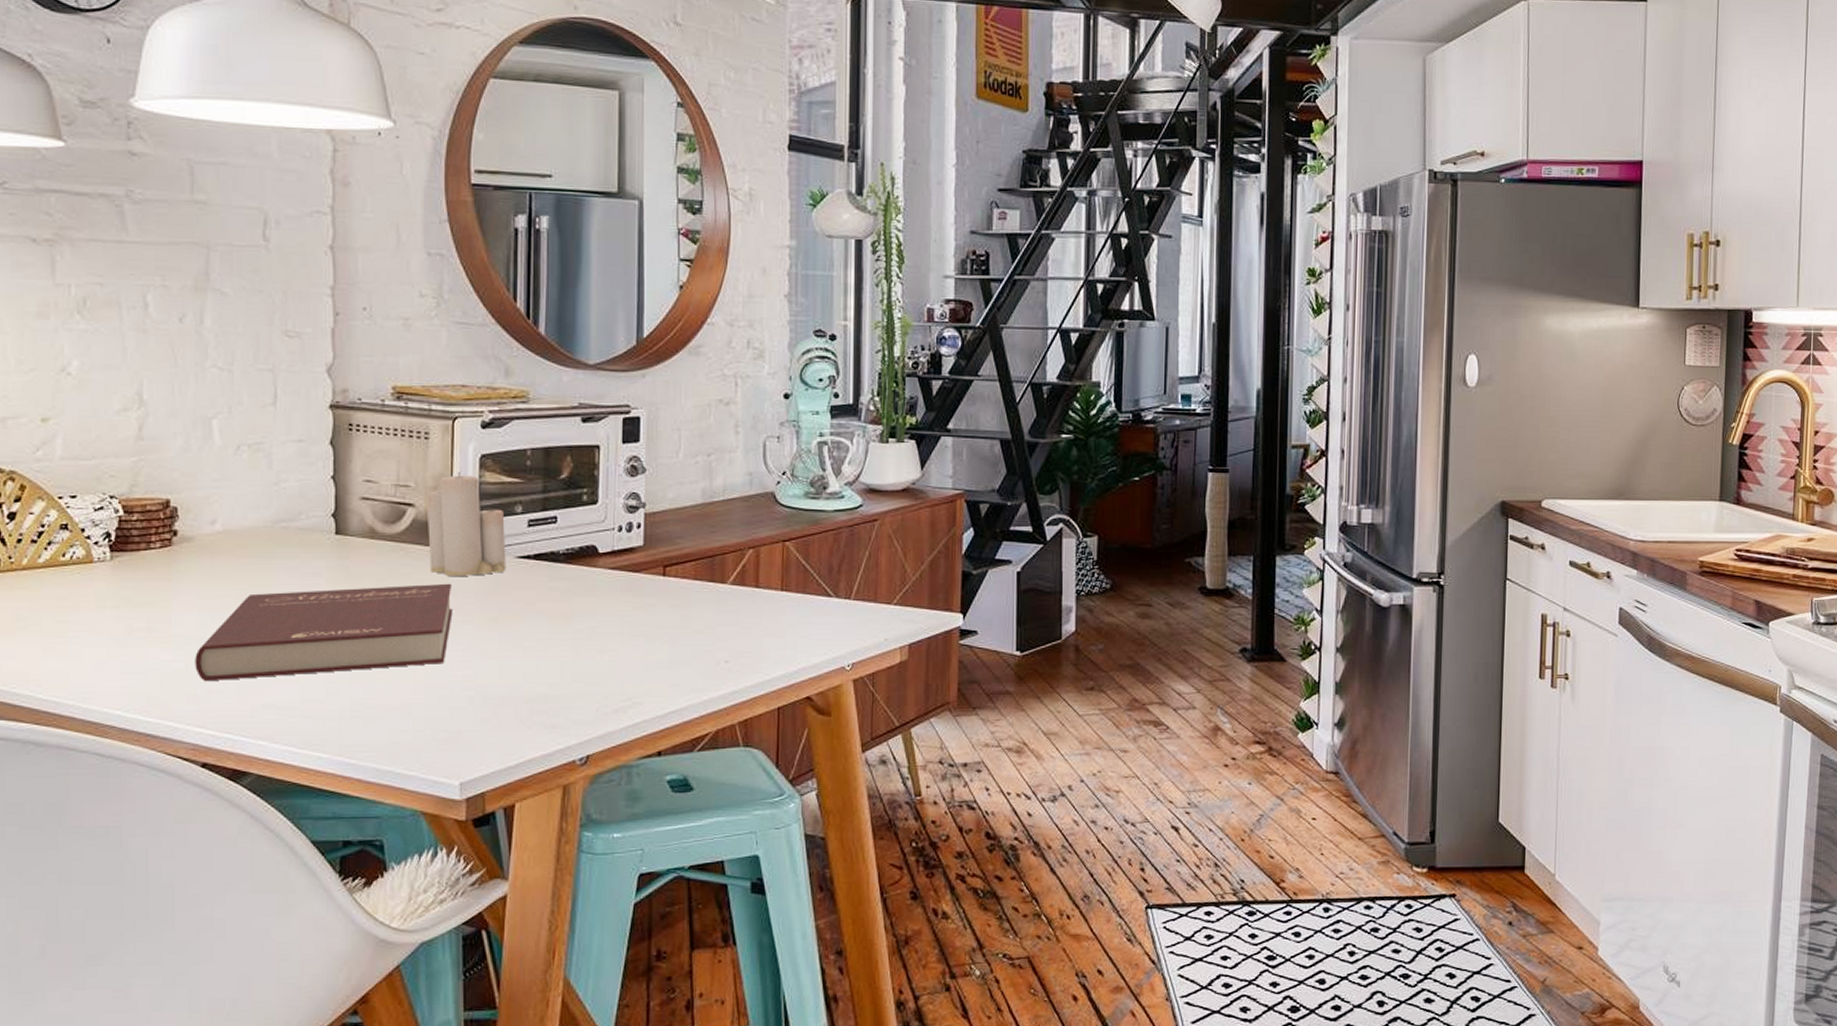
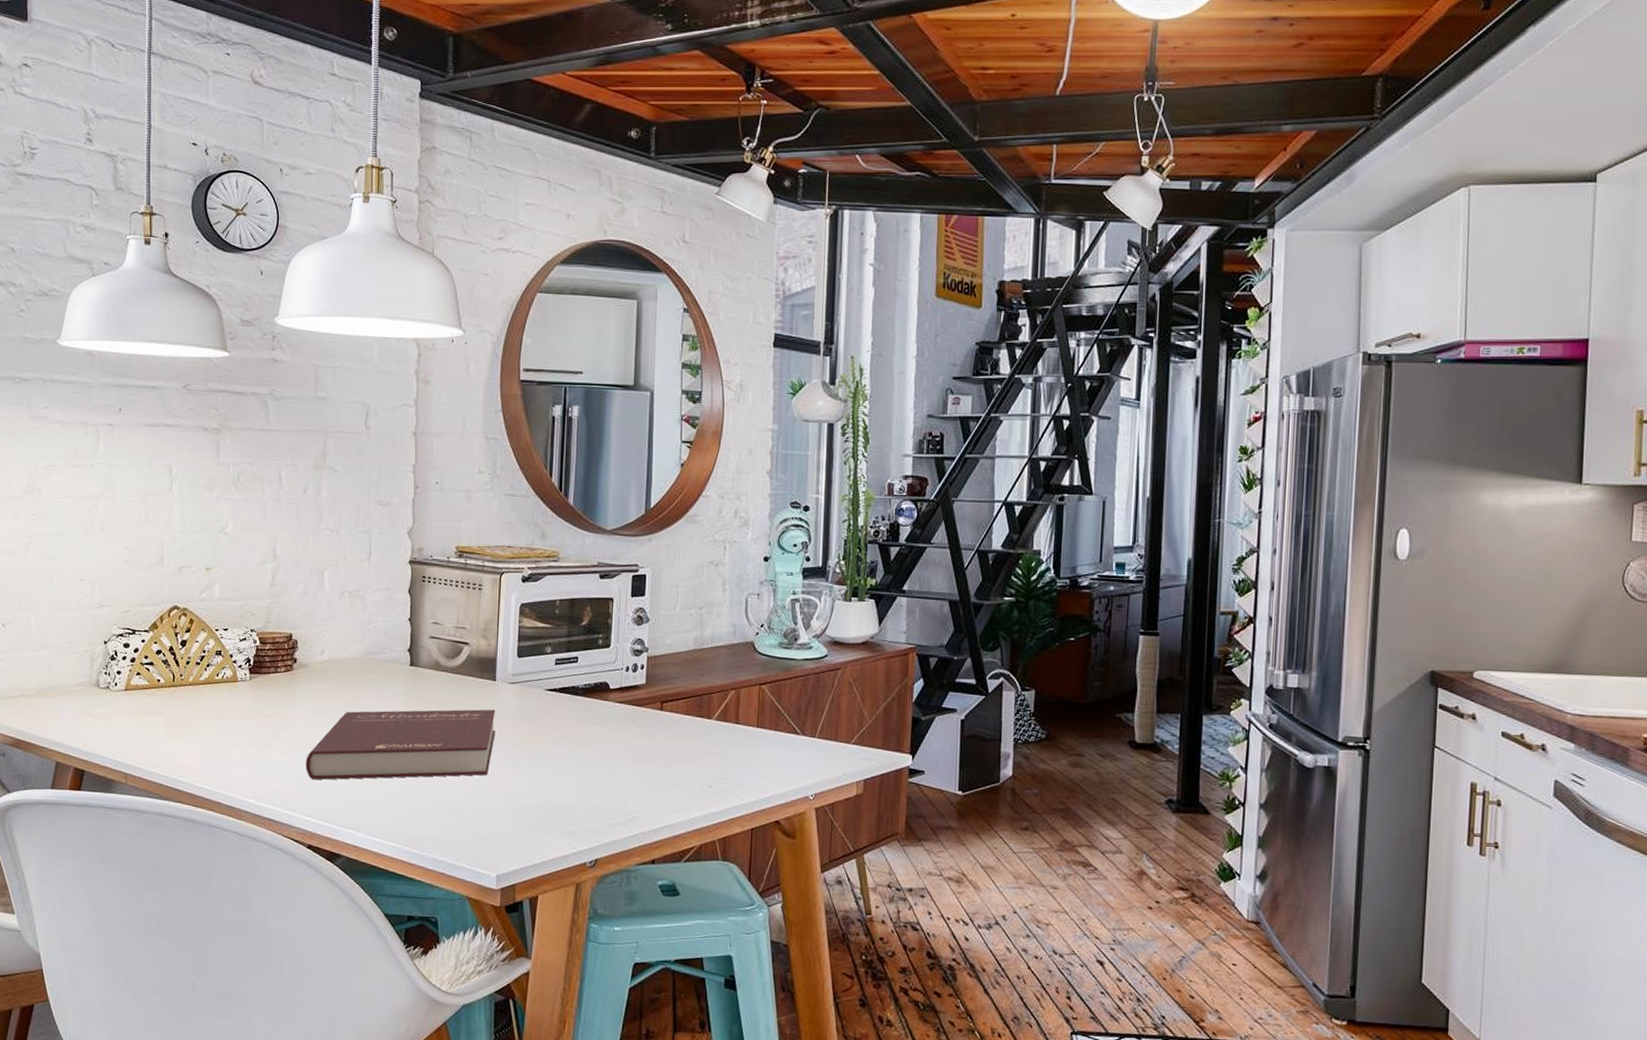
candle: present [426,472,507,576] -> none [478,618,538,704]

